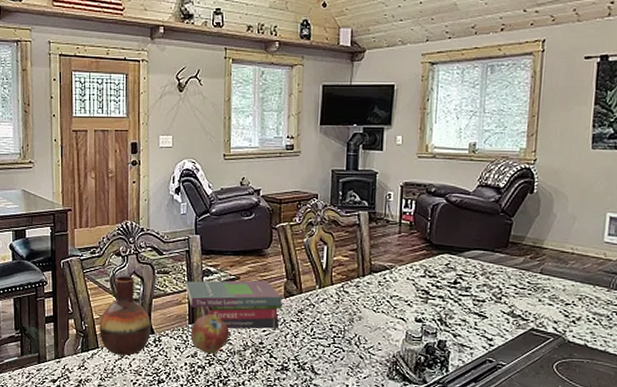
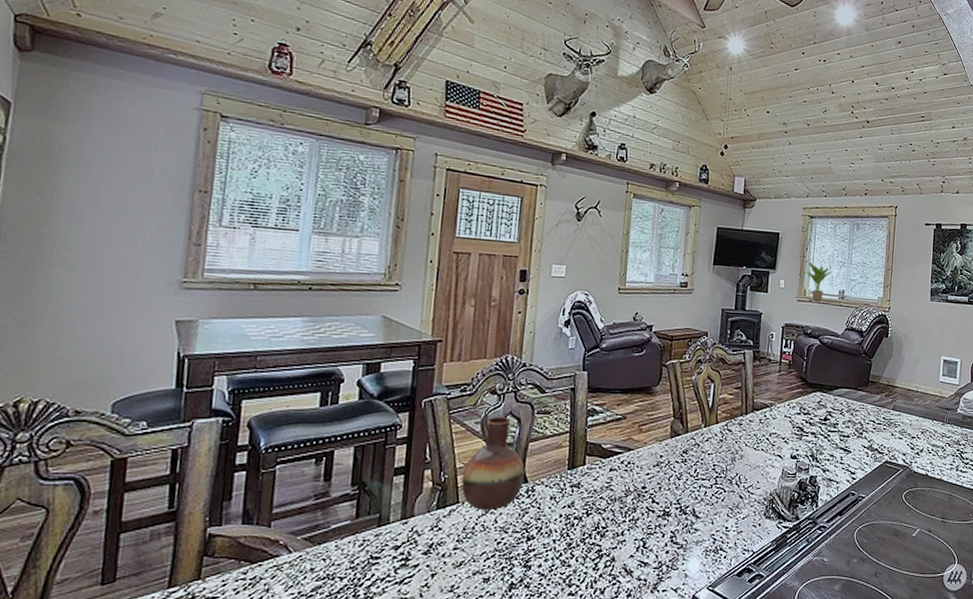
books: present [185,280,282,329] -> none [567,419,668,474]
fruit: present [190,314,229,354] -> none [568,458,612,503]
potted plant: none [423,114,460,158] -> present [802,262,832,302]

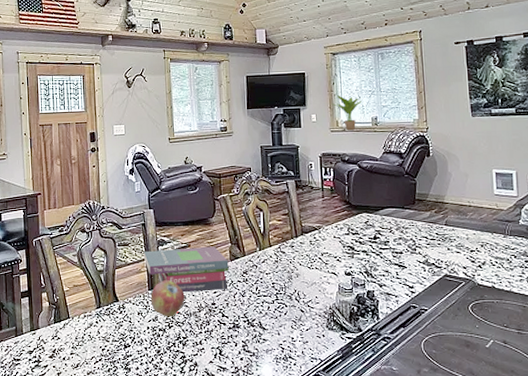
vase: present [461,416,525,510] -> none [69,249,116,323]
books: none [567,419,668,474] -> present [143,246,229,293]
fruit: none [568,458,612,503] -> present [150,280,185,317]

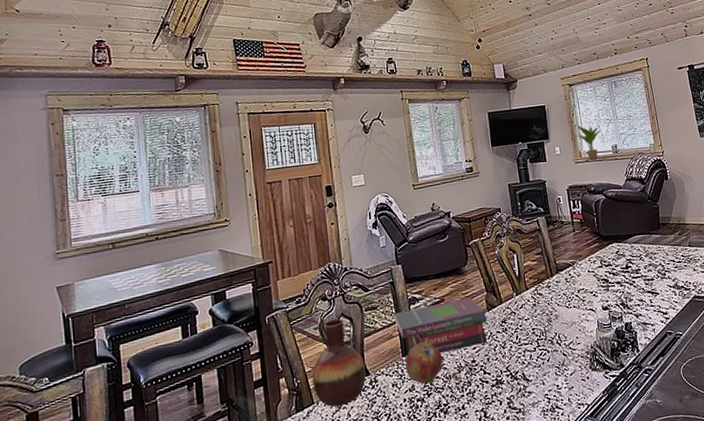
vase: none [69,249,116,323] -> present [312,318,366,407]

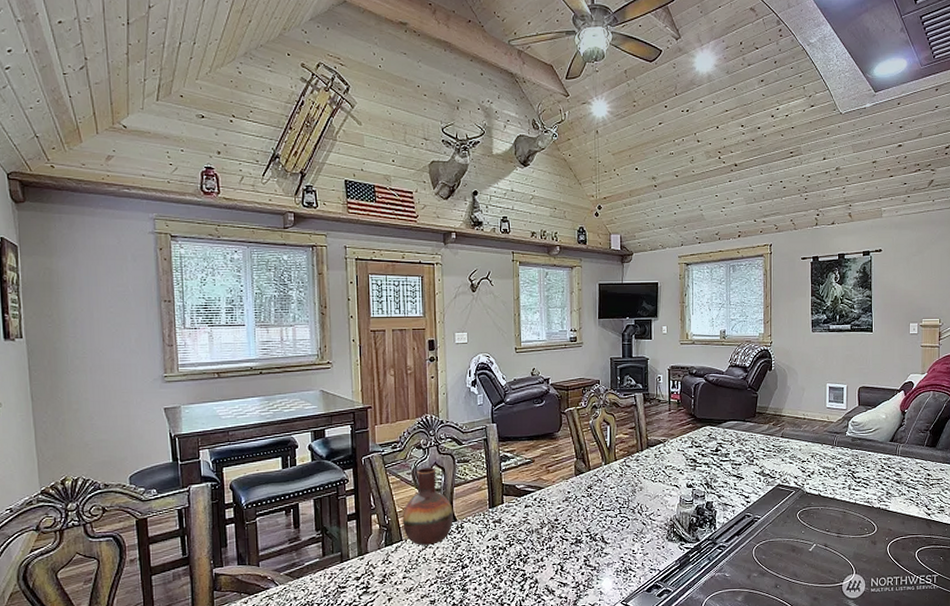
books: present [393,297,487,354] -> none [484,461,573,510]
fruit: present [405,341,443,385] -> none [491,497,527,535]
potted plant: present [573,126,601,161] -> none [683,307,712,344]

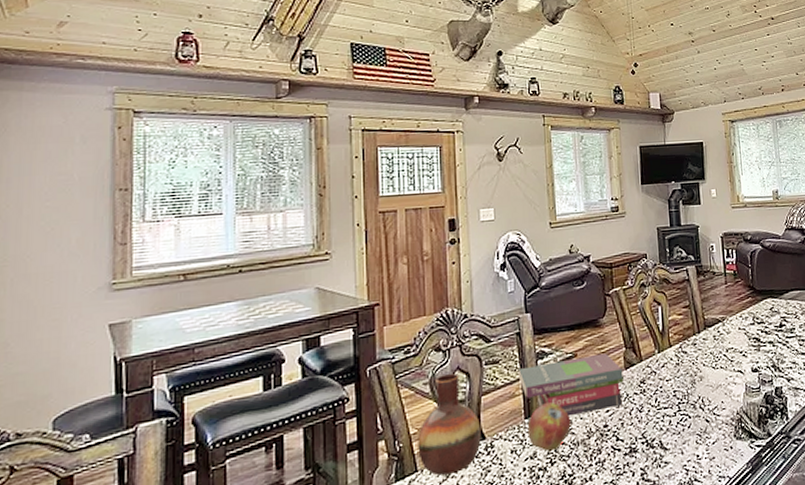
books: none [484,461,573,510] -> present [518,353,624,417]
fruit: none [491,497,527,535] -> present [527,402,571,452]

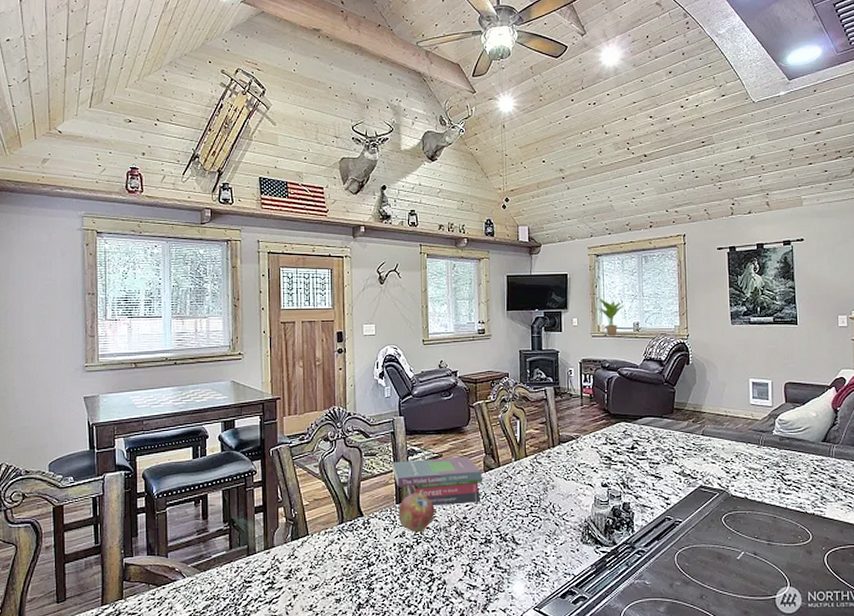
vase: present [418,373,481,476] -> none [309,459,360,540]
potted plant: none [732,167,762,207] -> present [594,299,624,336]

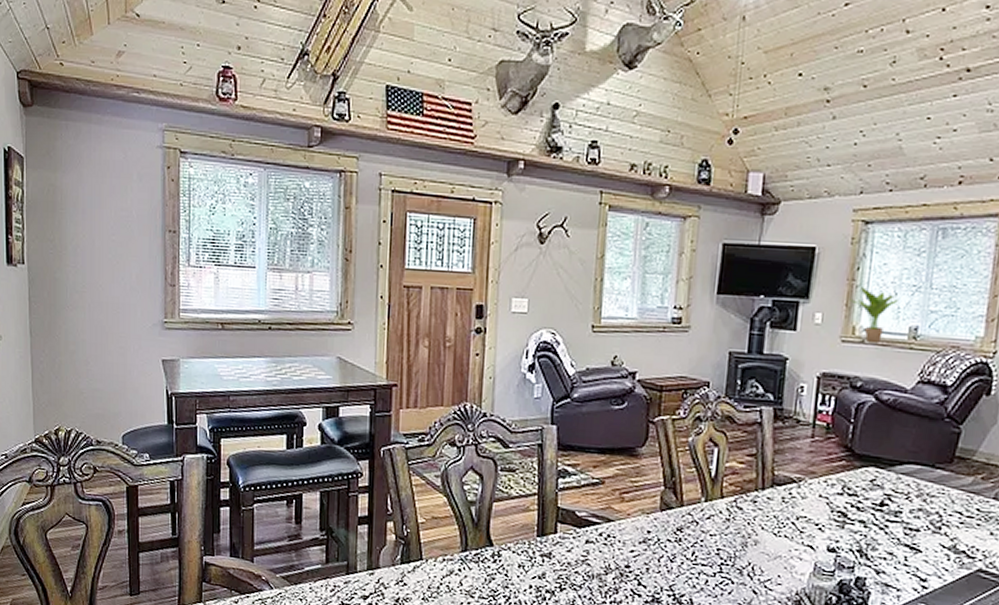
books: present [391,456,482,506] -> none [534,482,658,550]
fruit: present [398,493,435,533] -> none [538,525,588,577]

